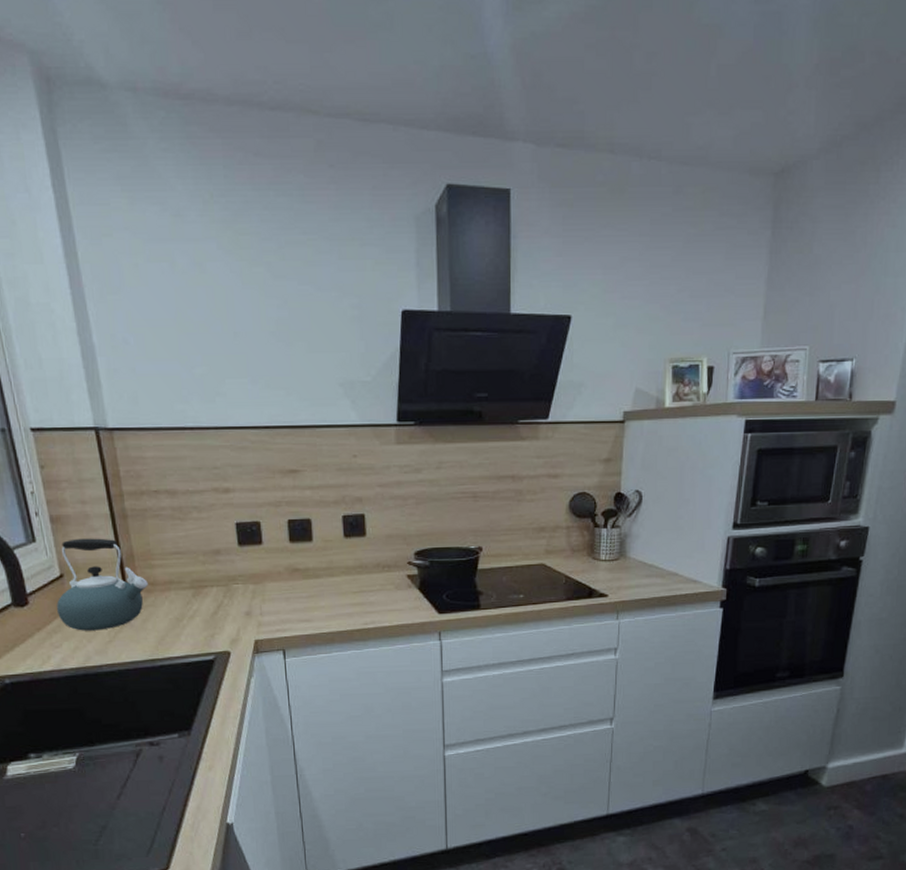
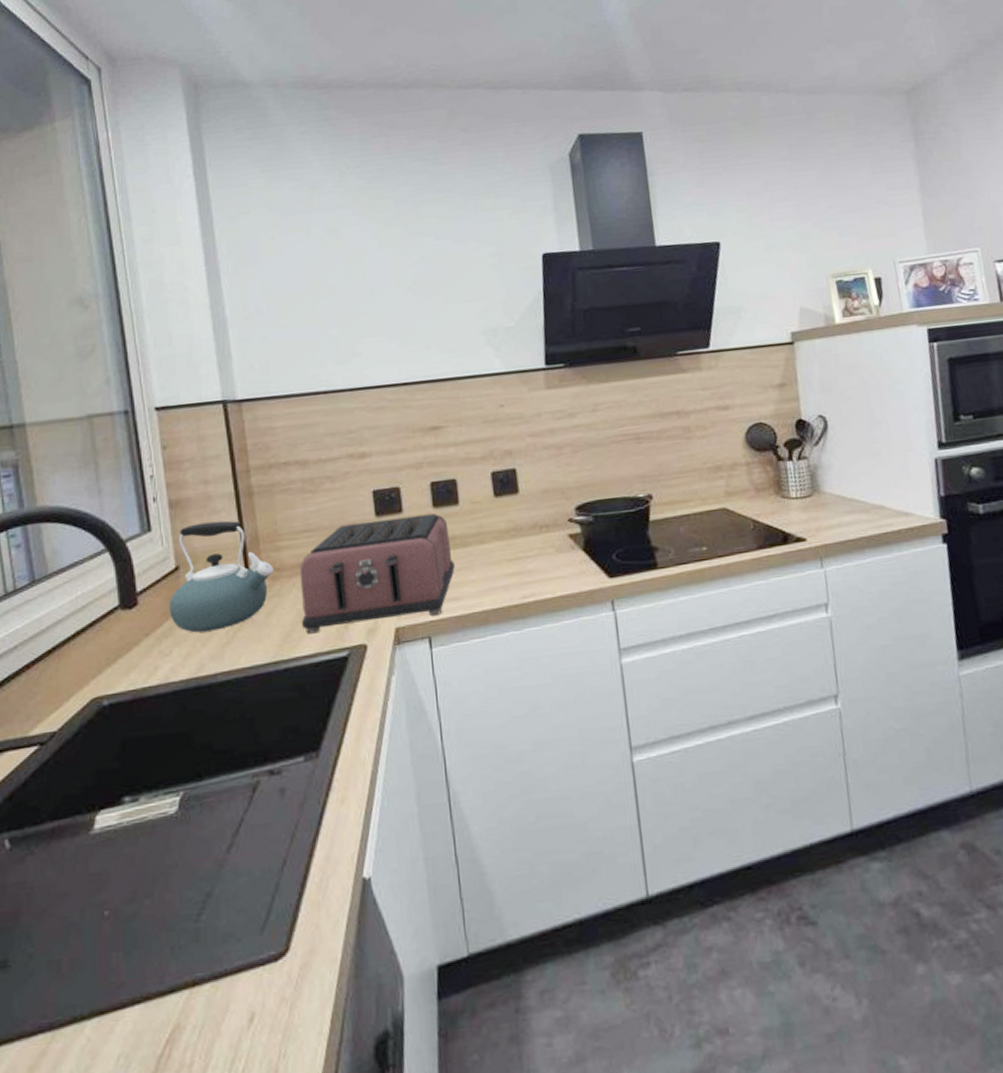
toaster: none [171,547,307,640] -> present [299,513,455,634]

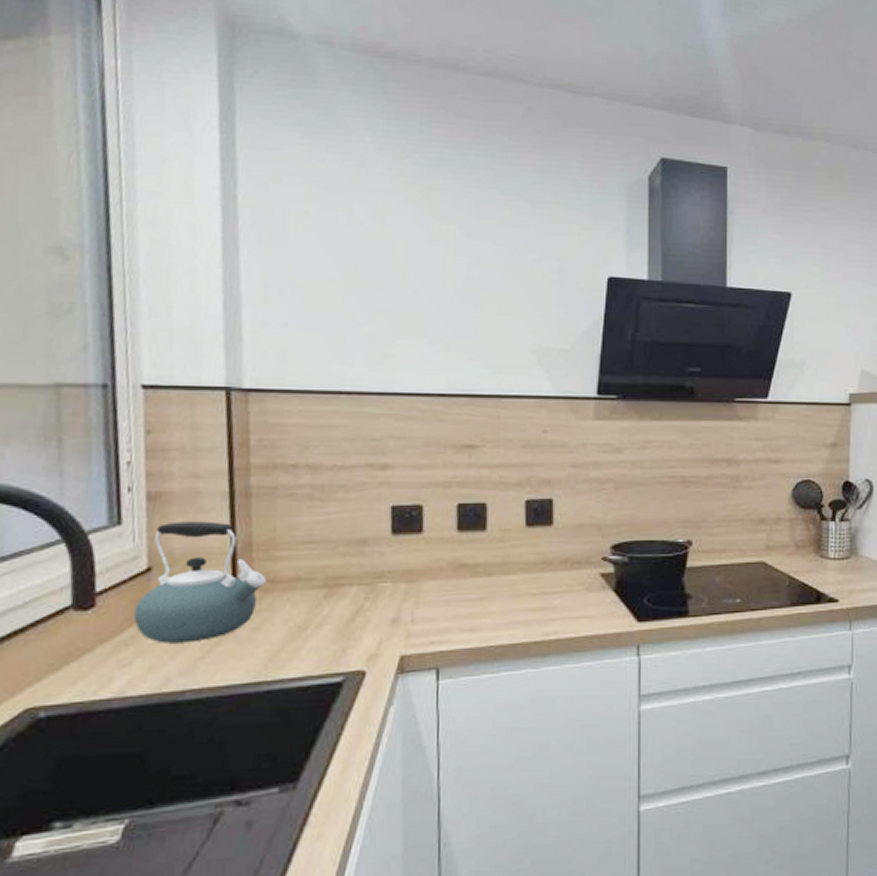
toaster: present [299,513,455,634] -> none [293,537,474,655]

